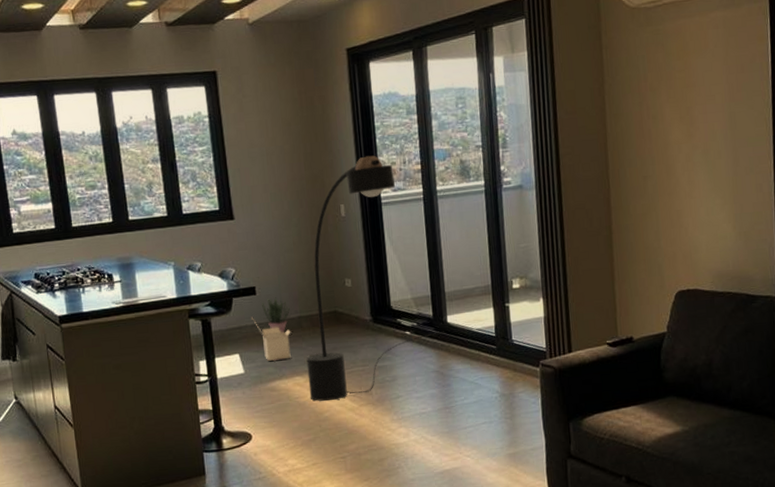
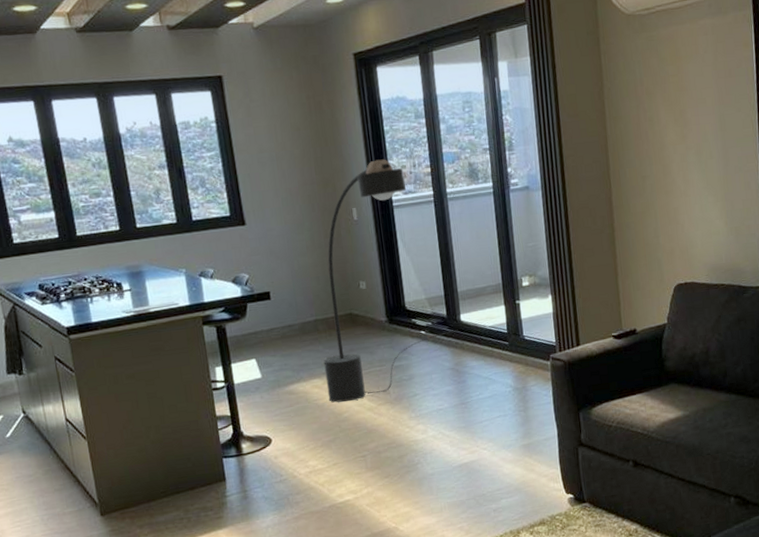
cardboard box: present [252,316,291,362] -> none [267,321,308,365]
potted plant: present [262,297,290,333] -> none [277,301,306,337]

